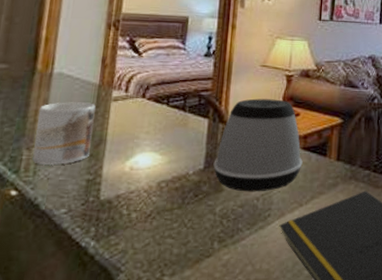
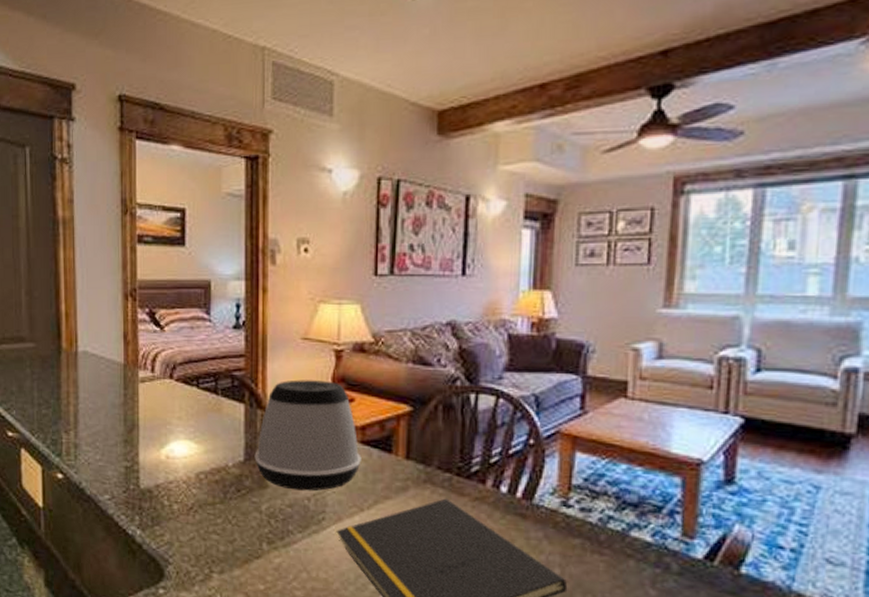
mug: present [32,102,96,166] -> none [70,383,124,450]

